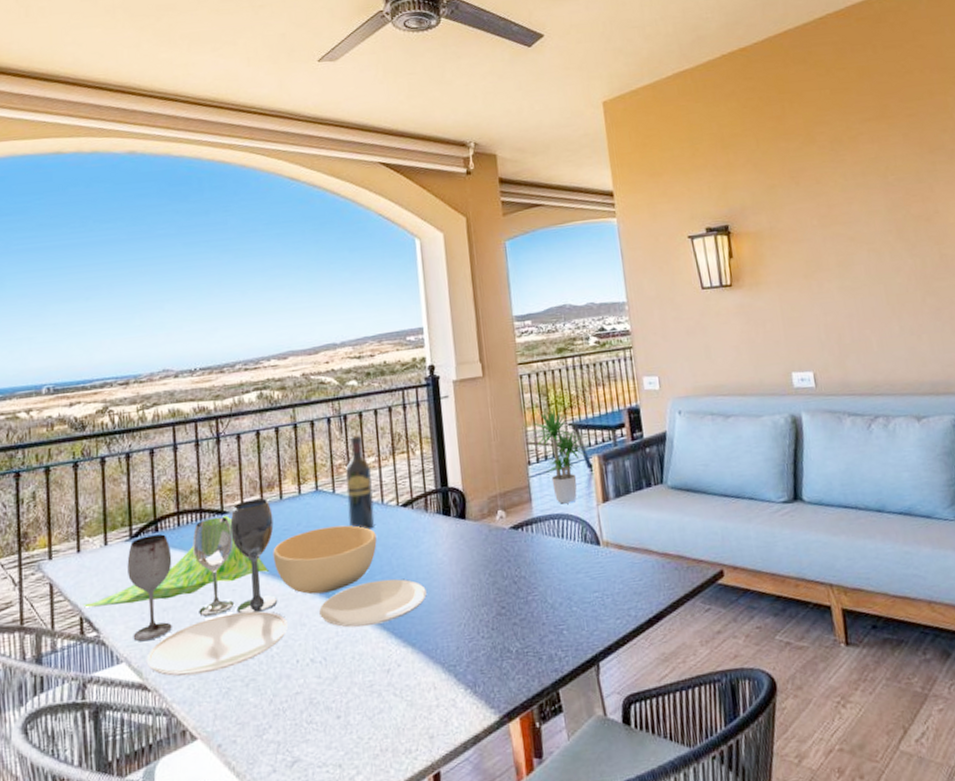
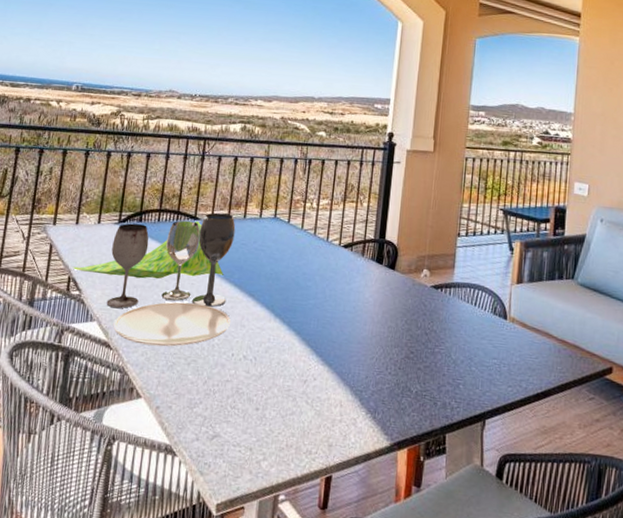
bowl: present [273,525,377,595] -> none [229,249,317,305]
plate: present [319,579,427,628] -> none [258,303,350,341]
wine bottle: present [346,435,375,530] -> none [296,178,324,260]
potted plant: present [530,406,590,504] -> none [463,190,514,278]

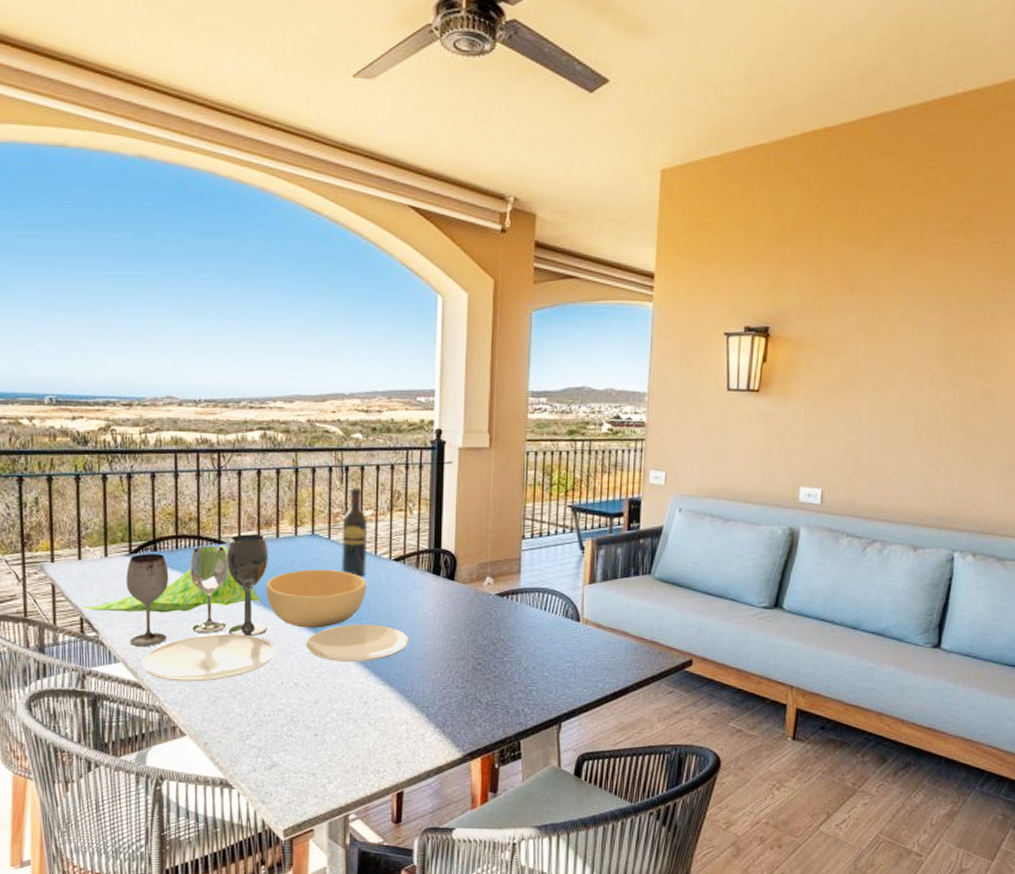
bowl: none [229,249,317,305] -> present [266,569,366,628]
plate: none [258,303,350,341] -> present [306,624,409,663]
wine bottle: none [296,178,324,260] -> present [340,487,368,577]

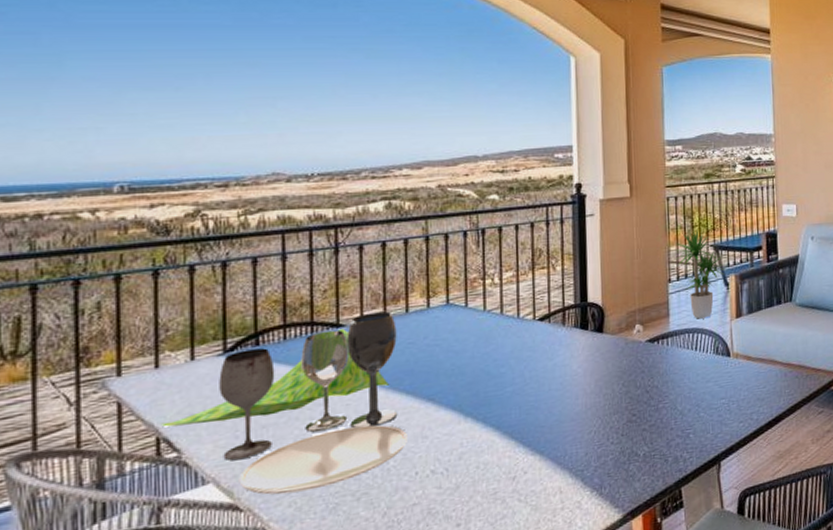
bowl: present [266,569,366,628] -> none [395,338,510,407]
plate: present [306,624,409,663] -> none [444,390,558,439]
wine bottle: present [340,487,368,577] -> none [480,249,510,343]
potted plant: none [528,486,585,580] -> present [672,228,728,319]

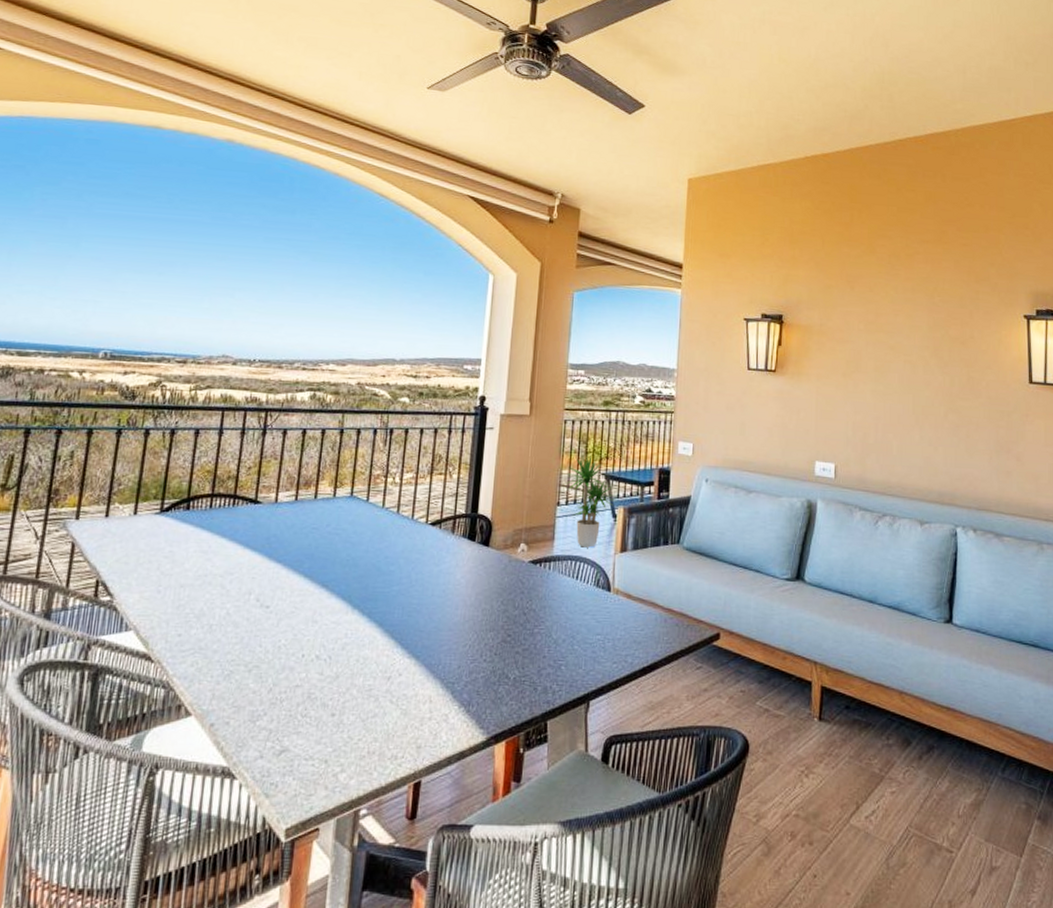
napkin: present [160,329,389,427] -> none [101,506,291,576]
wineglass: present [219,329,349,461] -> none [146,505,262,614]
plate: present [239,424,407,495] -> none [154,600,300,654]
wine glass: present [347,311,397,429] -> none [252,494,305,603]

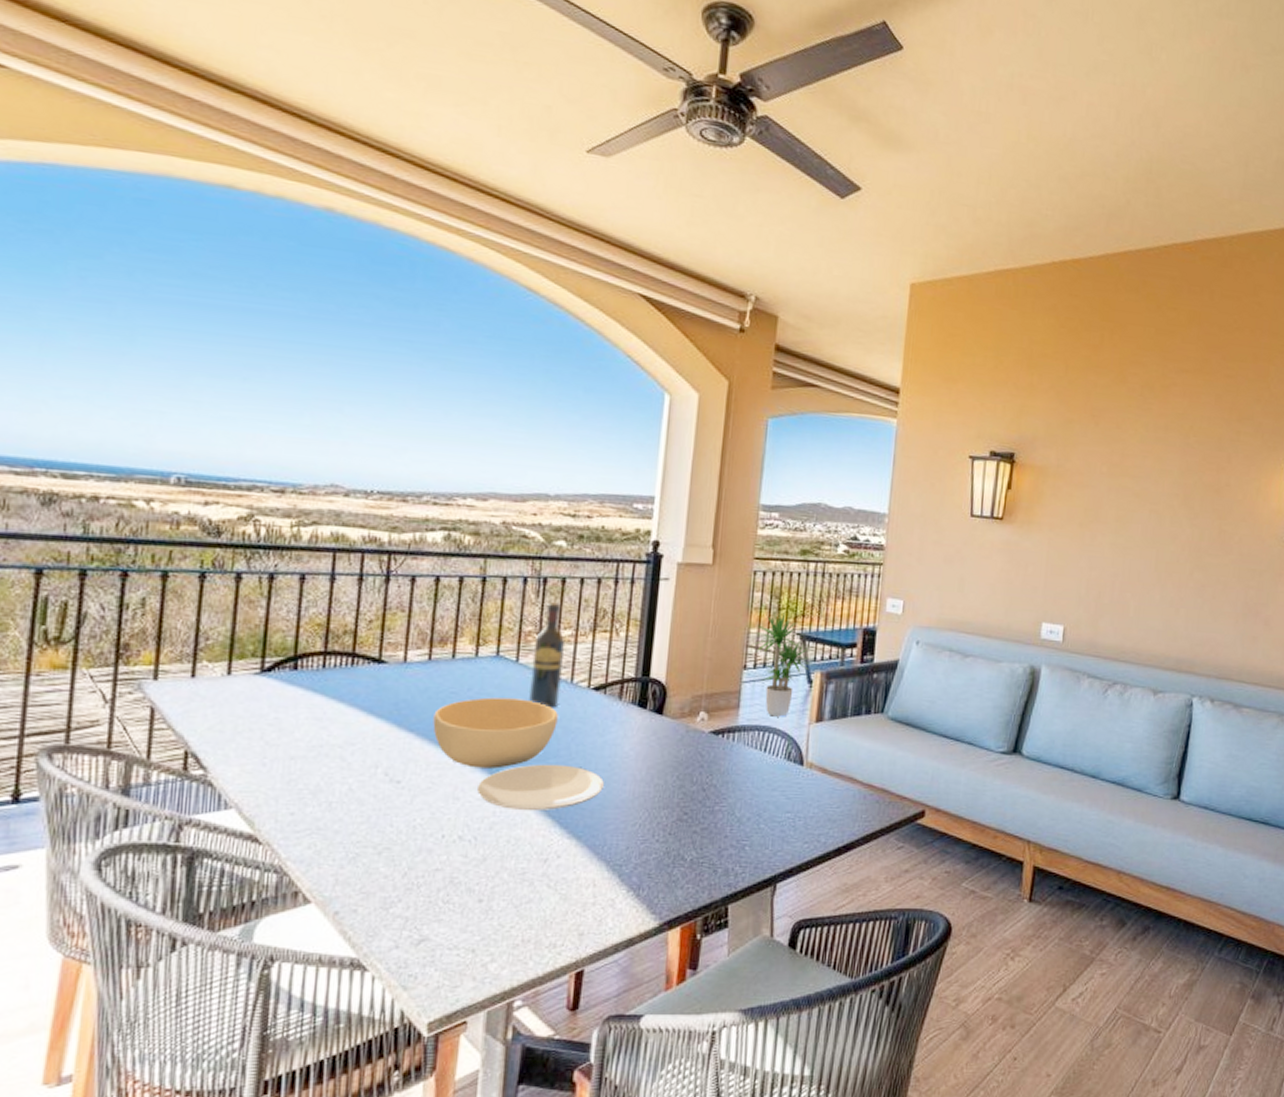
bowl: none [297,532,401,595] -> present [433,697,558,769]
plate: none [333,591,439,633] -> present [477,764,604,811]
wine bottle: none [376,450,408,541] -> present [528,602,566,708]

